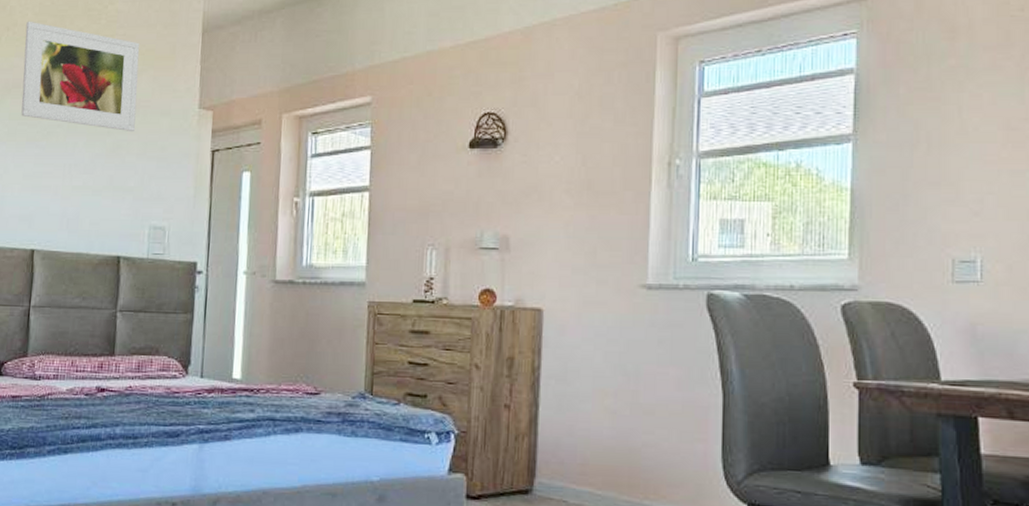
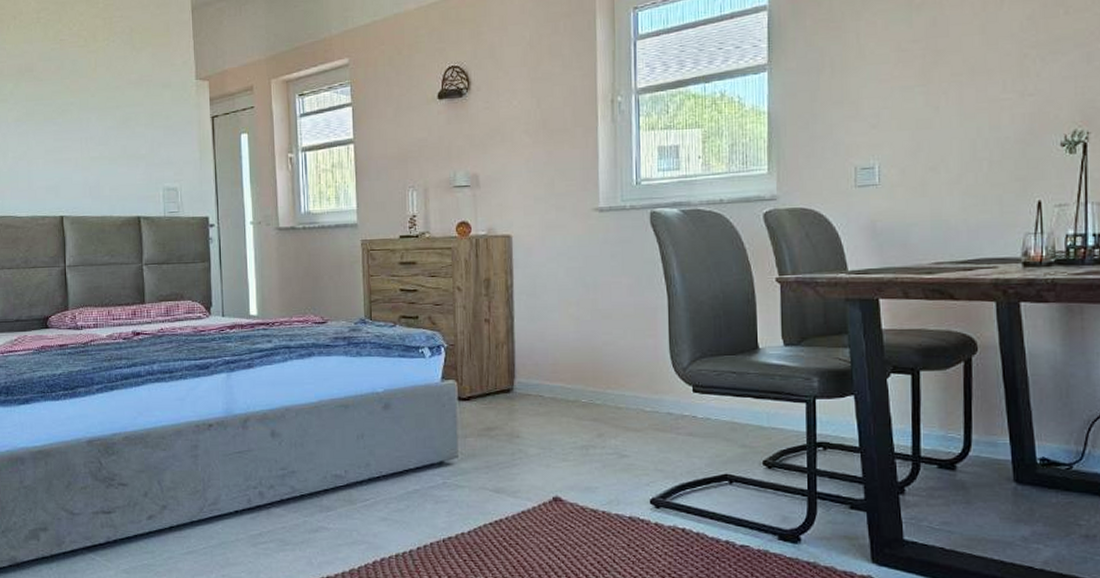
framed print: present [21,21,140,131] -> none [31,9,140,105]

